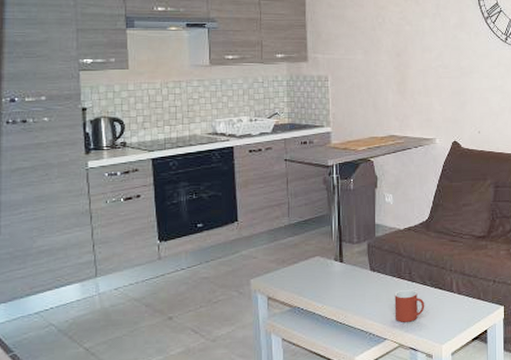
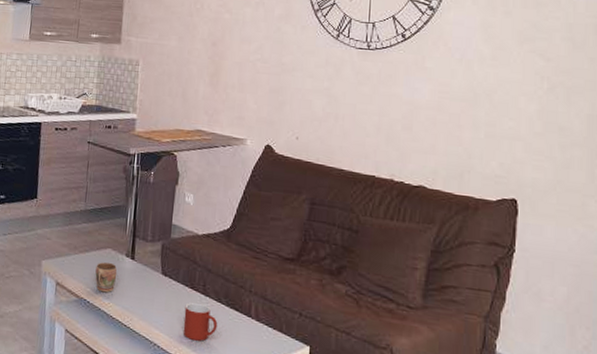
mug: none [306,269,328,298] -> present [95,262,118,293]

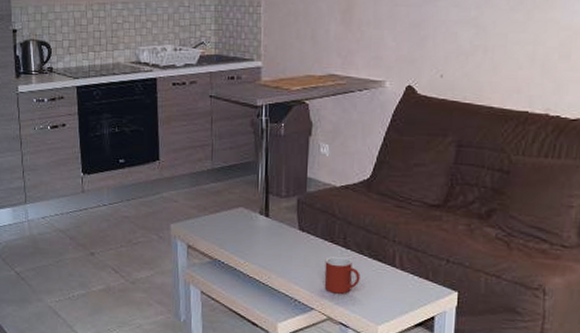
mug: present [95,262,118,293] -> none [228,221,252,253]

